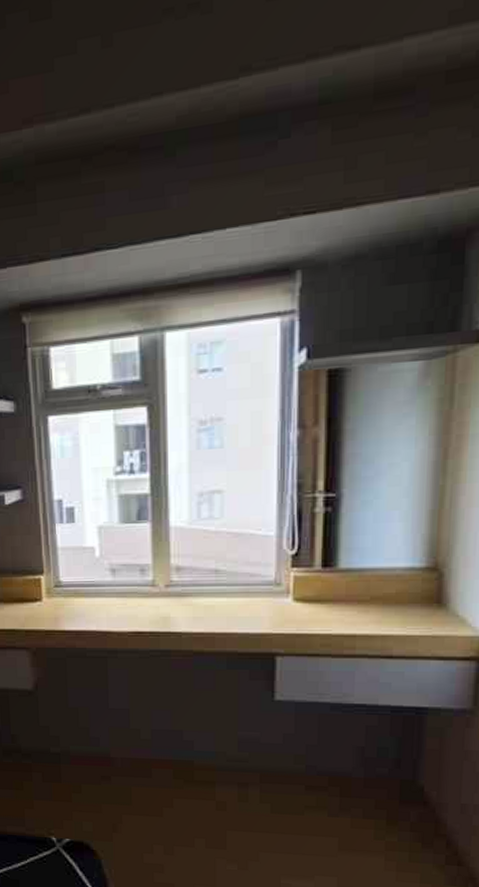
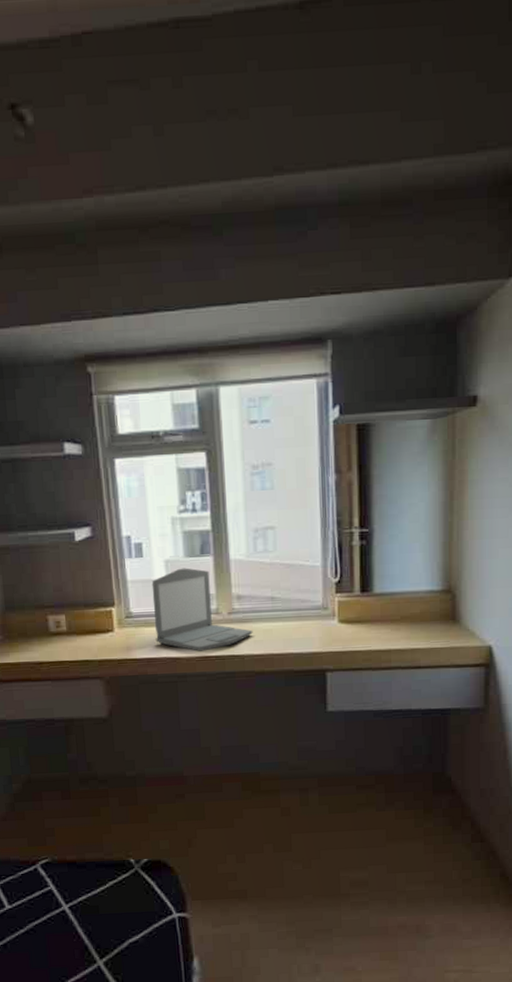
laptop: none [83,535,193,626] -> present [151,568,253,652]

